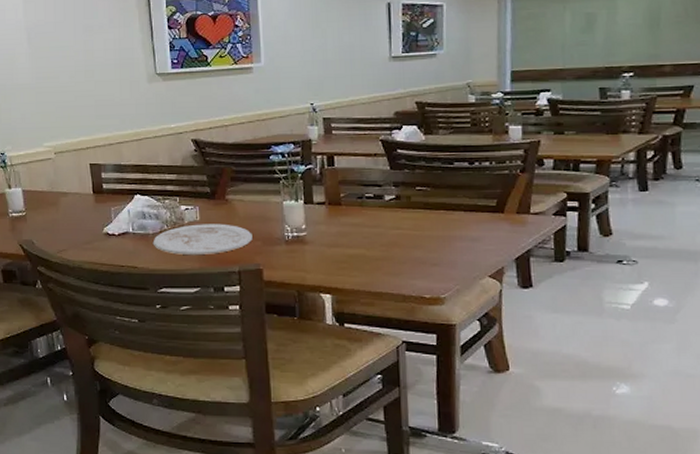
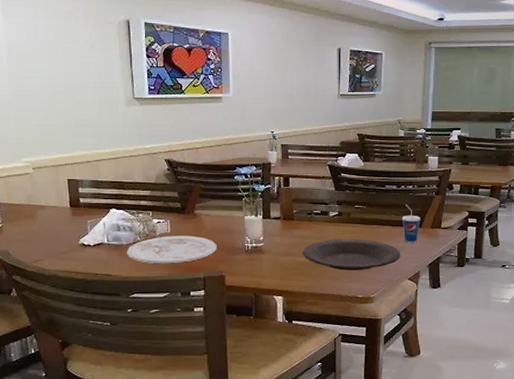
plate: none [352,226,478,265] -> present [302,238,401,270]
cup: none [476,185,502,232] -> present [401,204,421,243]

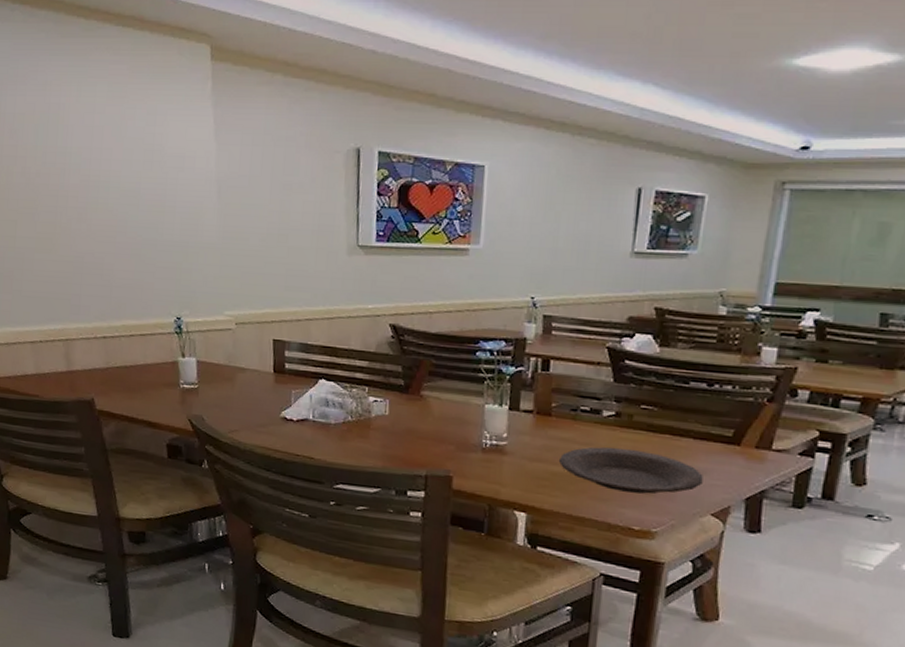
plate: present [126,235,217,263] -> none [333,418,446,454]
cup: present [401,204,421,243] -> none [709,411,741,466]

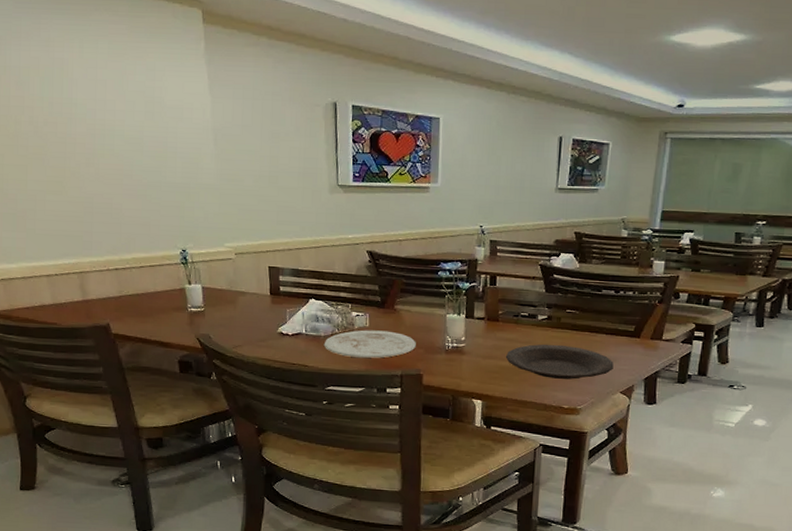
plate: none [333,418,446,454] -> present [323,330,416,358]

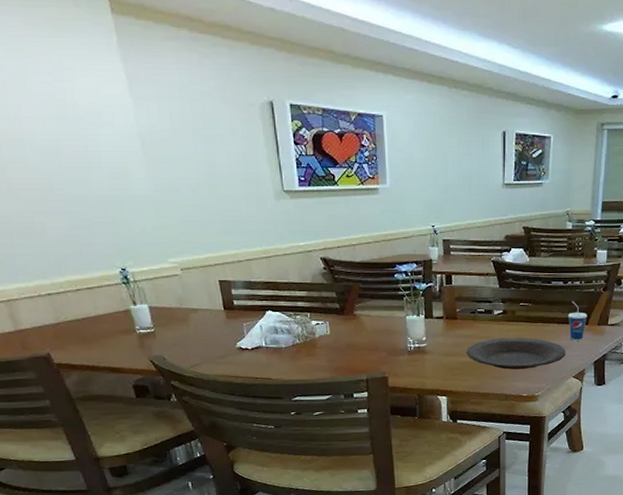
plate: present [323,330,416,358] -> none [285,337,379,366]
cup: none [617,312,640,354] -> present [567,301,587,341]

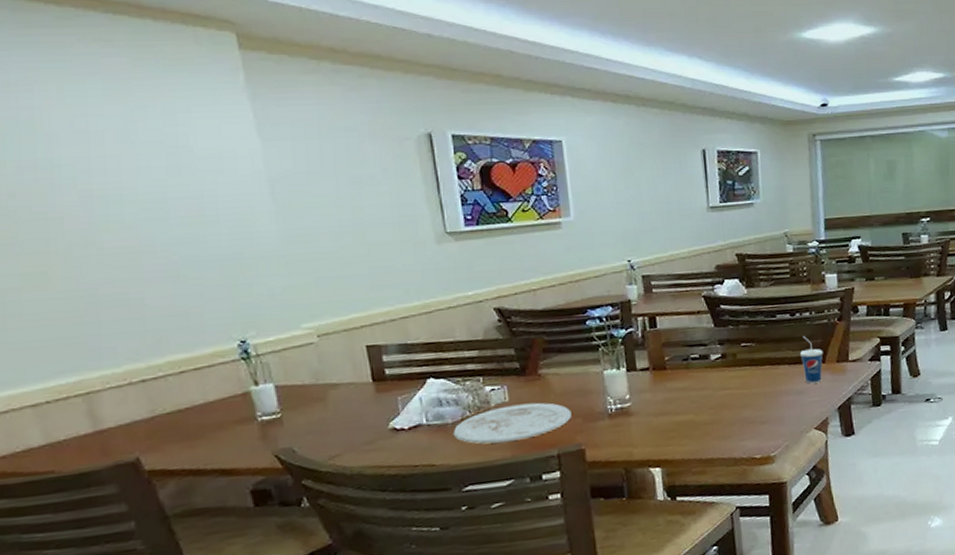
plate: none [285,337,379,366] -> present [453,402,572,445]
plate: present [465,337,566,370] -> none [680,384,803,427]

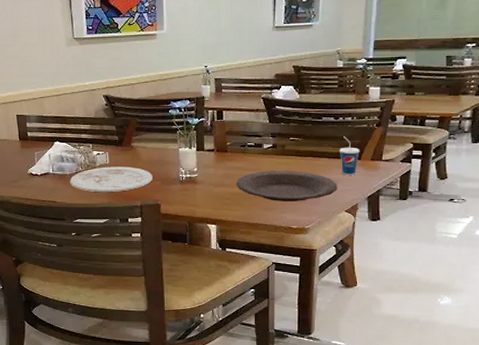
plate: none [680,384,803,427] -> present [235,170,337,201]

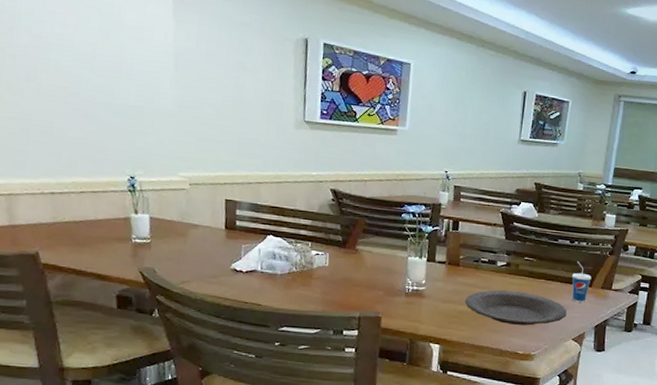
plate: present [69,166,153,192] -> none [279,269,376,299]

